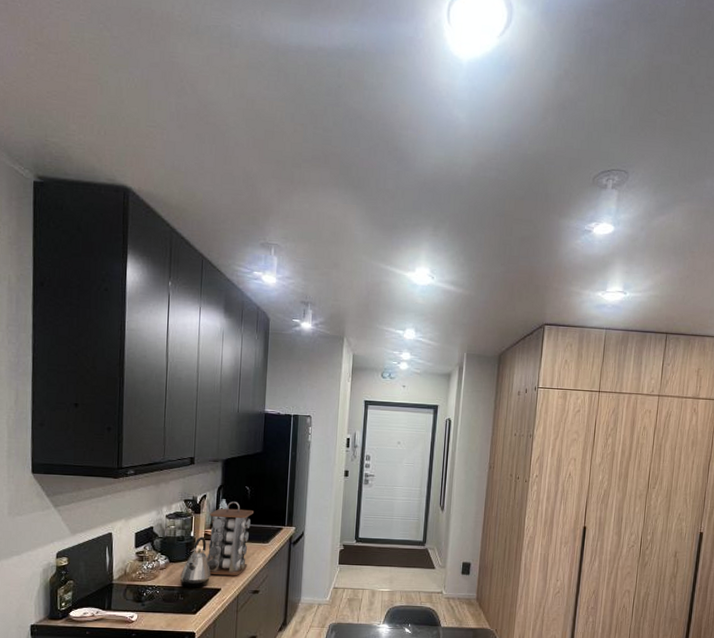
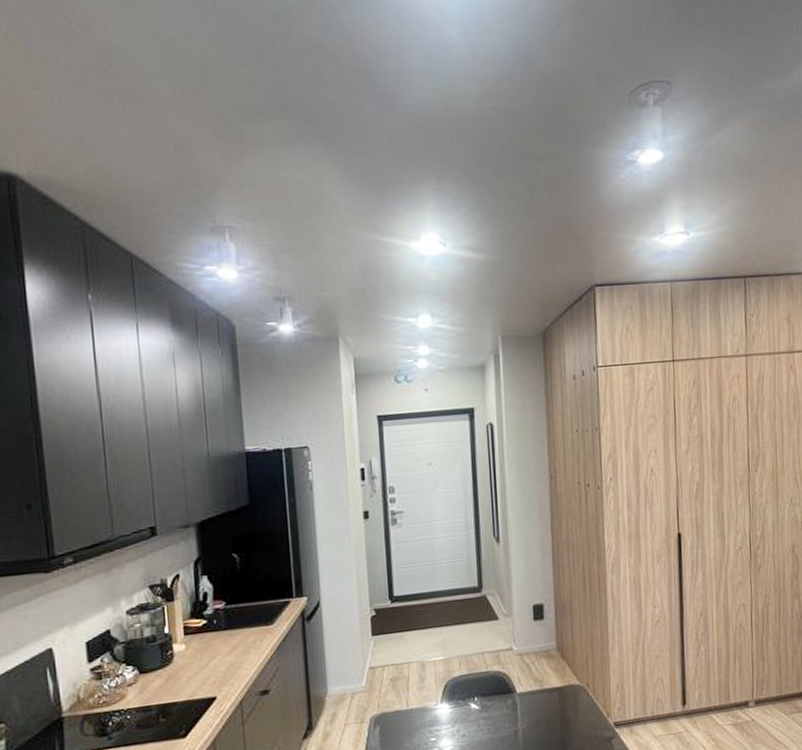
kettle: present [179,536,212,588] -> none [156,631,201,705]
spice rack: present [206,501,254,576] -> none [187,576,248,681]

